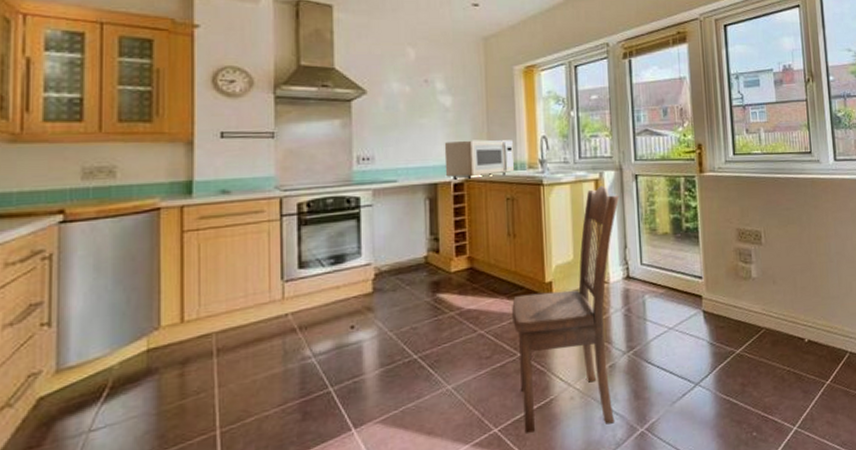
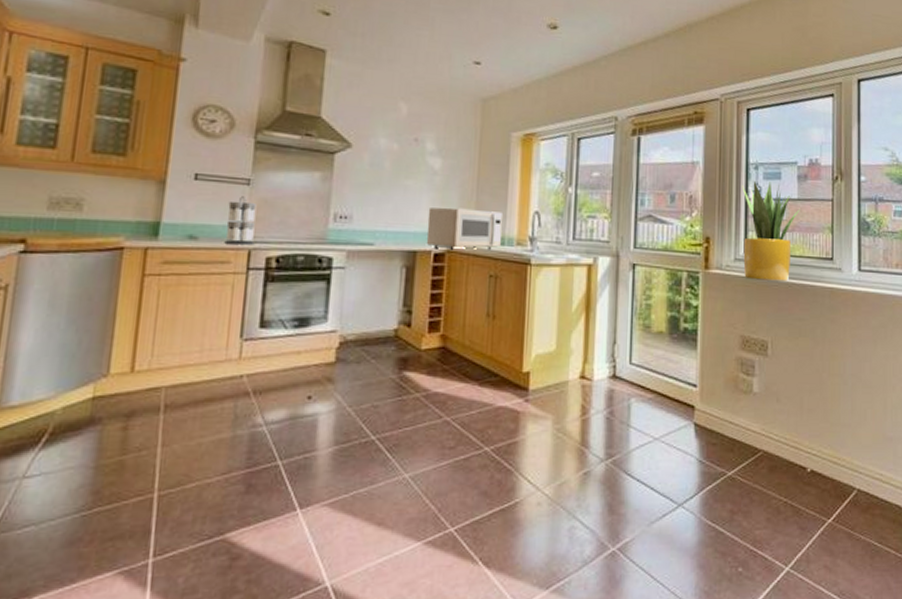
spice rack: none [256,149,285,196] -> present [224,196,257,246]
dining chair: present [512,186,620,433] -> none [482,272,613,538]
planter: none [726,89,779,178] -> present [742,180,800,281]

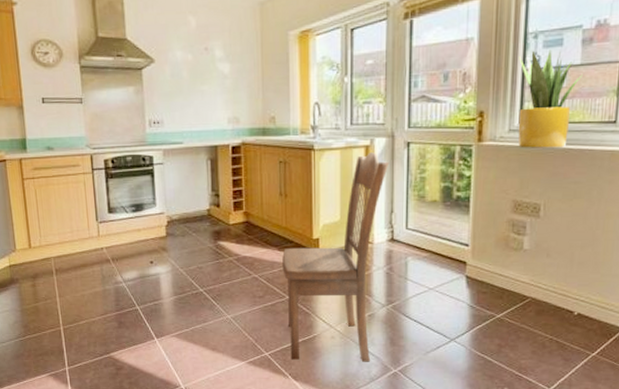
spice rack: present [224,196,257,246] -> none [70,113,94,152]
microwave: present [426,207,502,251] -> none [223,105,287,144]
dining chair: none [482,272,613,538] -> present [282,152,390,362]

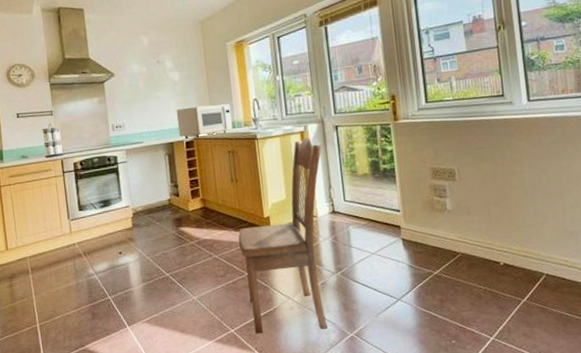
spice rack: none [70,113,94,152] -> present [42,123,64,158]
microwave: none [223,105,287,144] -> present [176,104,232,139]
planter: present [518,49,583,148] -> none [417,41,470,123]

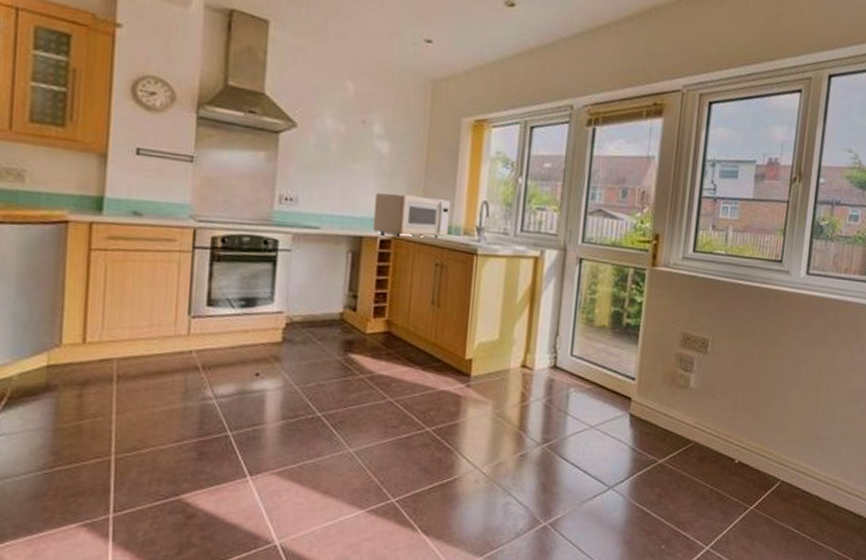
spice rack: present [42,123,64,158] -> none [169,173,201,224]
dining chair: present [238,137,328,334] -> none [423,265,559,513]

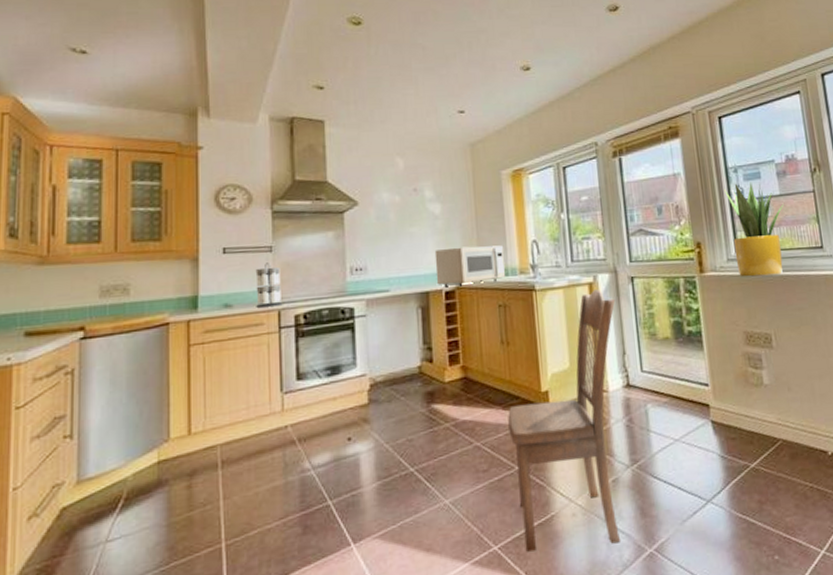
spice rack: none [169,173,201,224] -> present [255,262,283,309]
dining chair: none [423,265,559,513] -> present [508,289,620,552]
planter: none [691,178,754,282] -> present [724,182,784,277]

